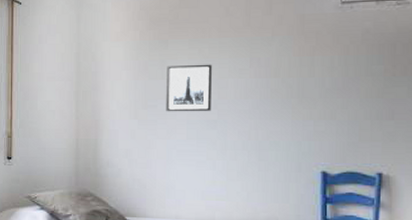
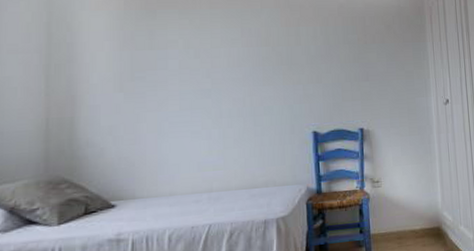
wall art: present [166,64,212,112] -> none [155,34,204,83]

